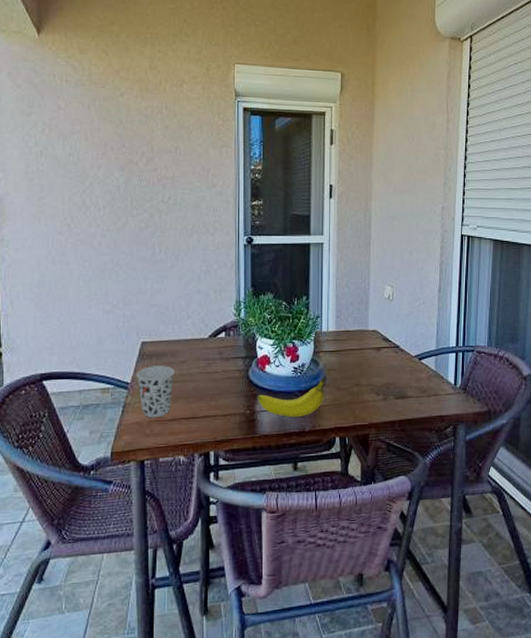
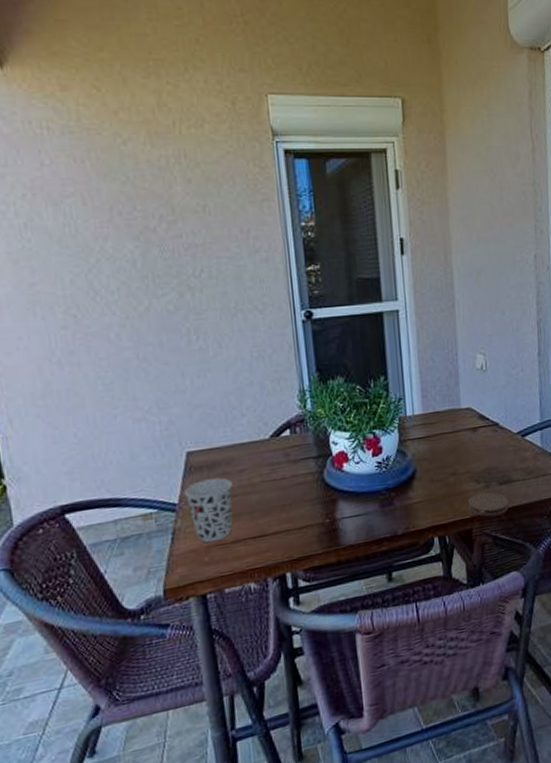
fruit: present [257,377,327,418] -> none [337,469,417,522]
coaster: none [367,404,403,426] -> present [467,492,509,517]

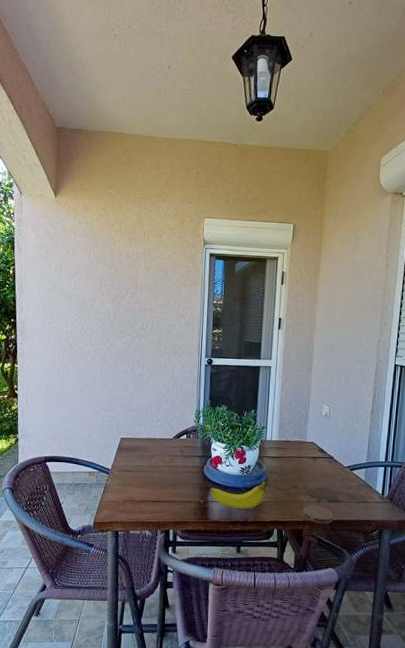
cup: present [183,477,233,543] -> none [115,457,145,499]
fruit: none [337,469,417,522] -> present [210,478,269,510]

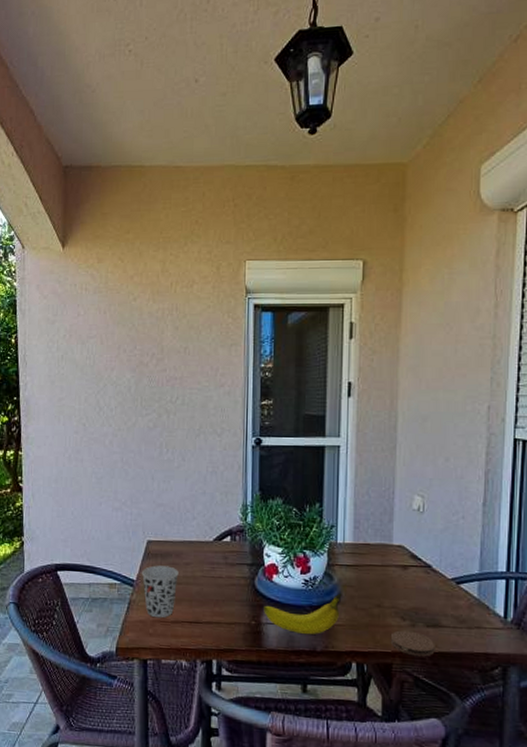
cup: none [115,457,145,499] -> present [141,565,179,618]

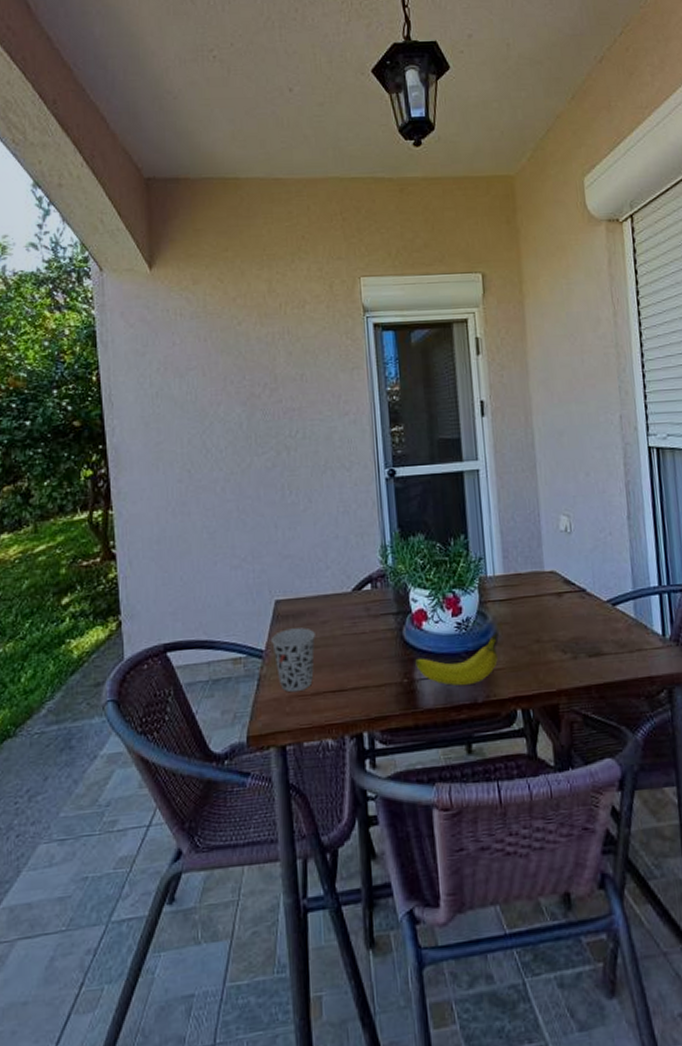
coaster: present [390,630,435,657] -> none [553,664,601,692]

